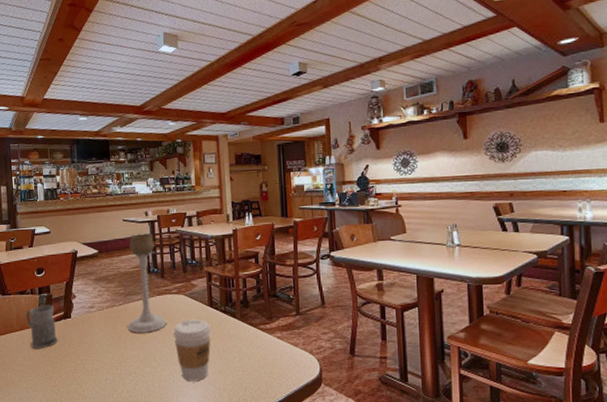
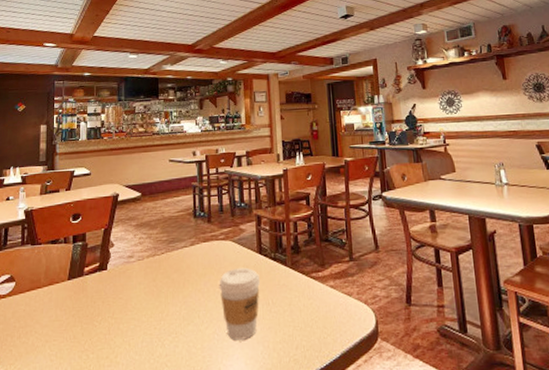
mug: present [26,304,58,349] -> none [56,255,91,308]
candle holder: present [128,233,166,333] -> none [170,174,212,285]

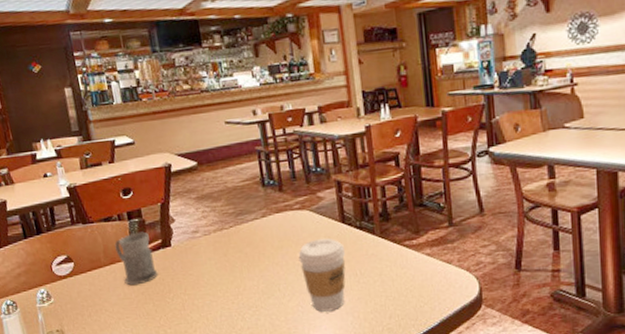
mug: none [56,255,91,308] -> present [114,232,158,286]

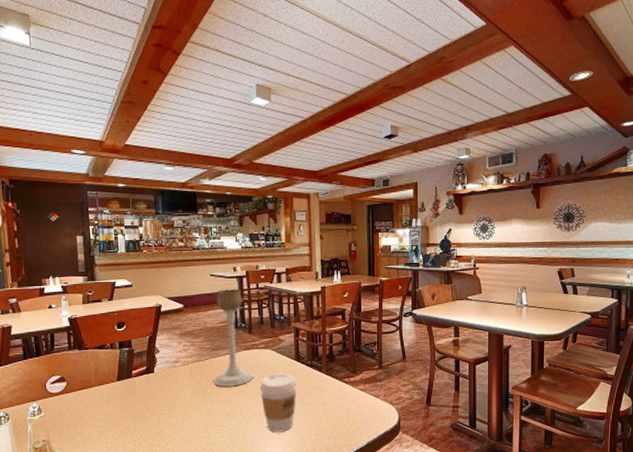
mug: present [114,232,158,286] -> none [105,359,140,404]
candle holder: none [235,137,290,260] -> present [214,289,253,387]

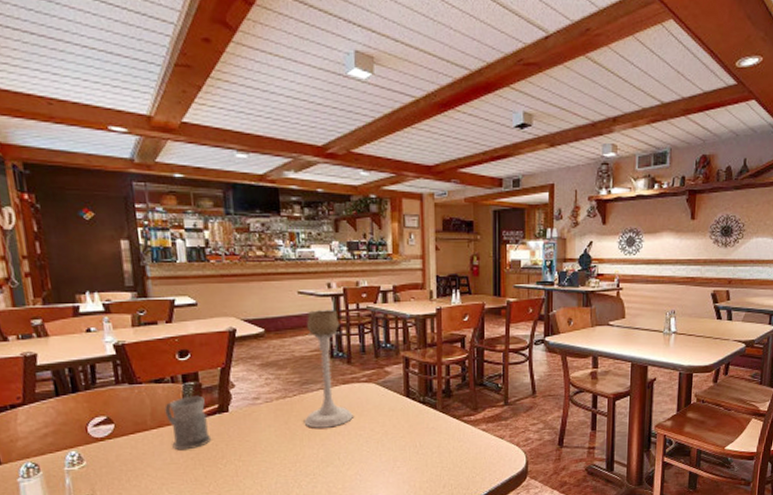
mug: none [105,359,140,404] -> present [164,395,212,451]
coffee cup: present [259,372,297,432] -> none [361,410,407,480]

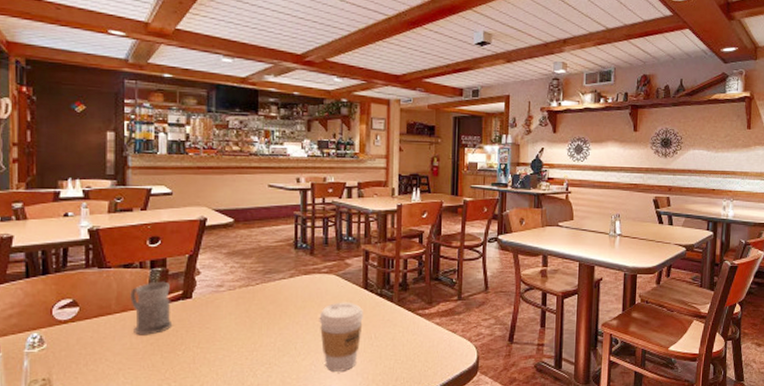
candle holder: present [305,310,353,428] -> none [265,203,312,317]
coffee cup: none [361,410,407,480] -> present [319,302,363,372]

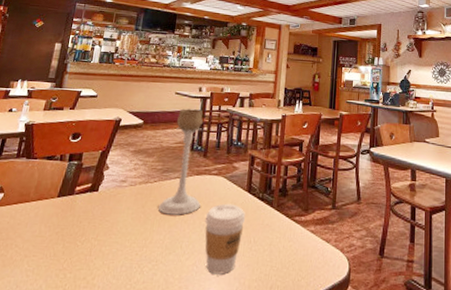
mug: present [130,281,173,336] -> none [44,174,82,224]
candle holder: none [265,203,312,317] -> present [159,108,203,215]

